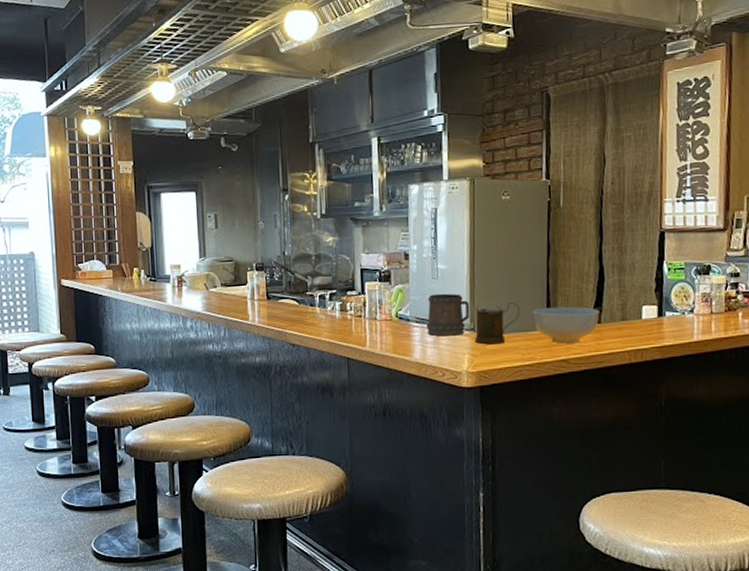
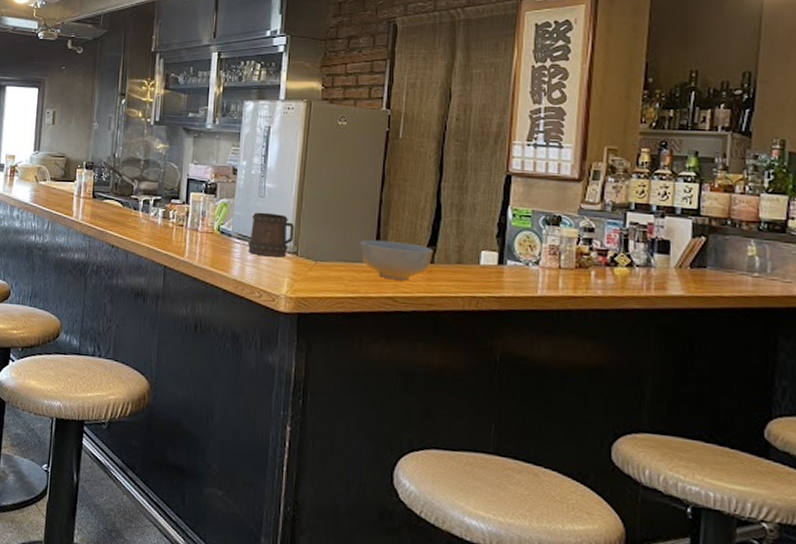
beer mug: present [474,303,521,345] -> none [296,227,348,272]

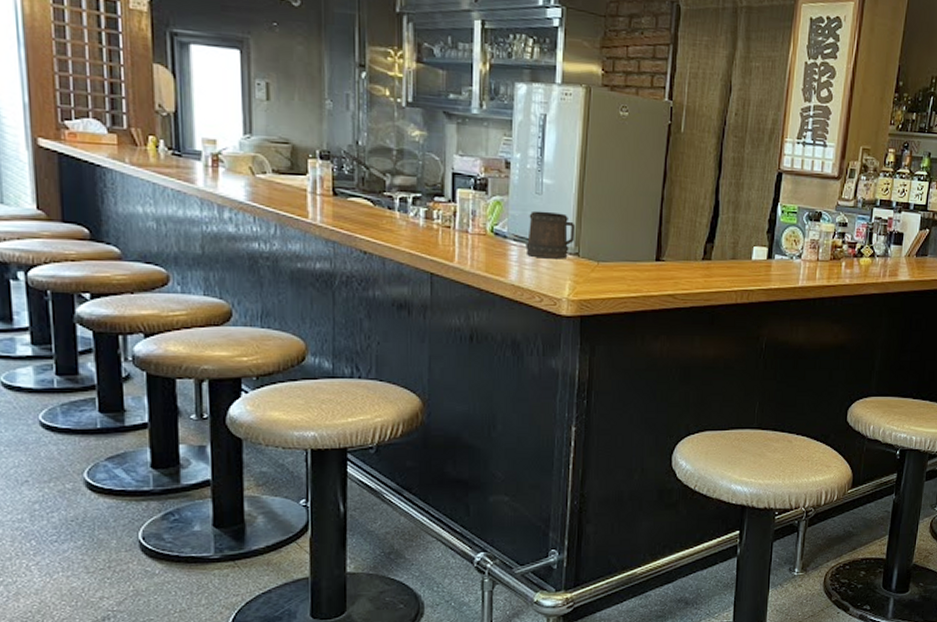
bowl: present [361,239,433,281] -> none [643,238,711,278]

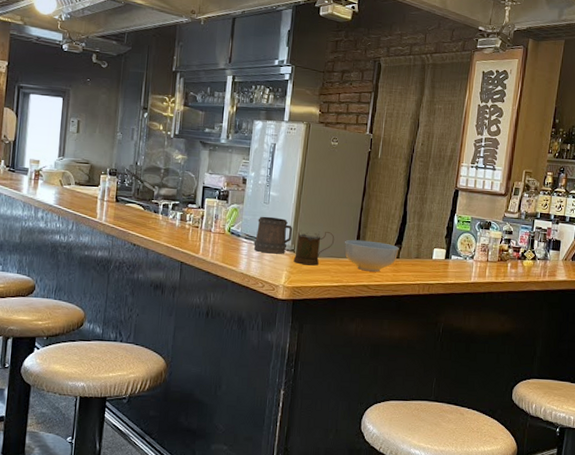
beer mug: none [578,226,630,272] -> present [293,229,335,266]
bowl: none [643,238,711,278] -> present [344,239,399,272]

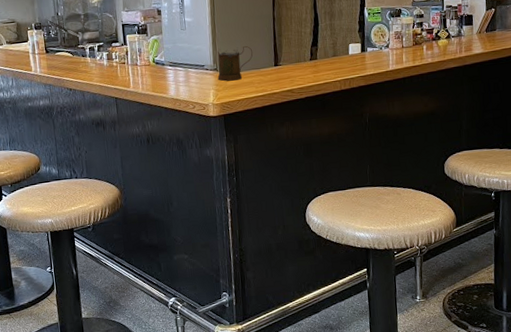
beer mug: present [254,216,293,254] -> none [178,41,213,77]
bowl: present [344,239,399,272] -> none [263,47,316,77]

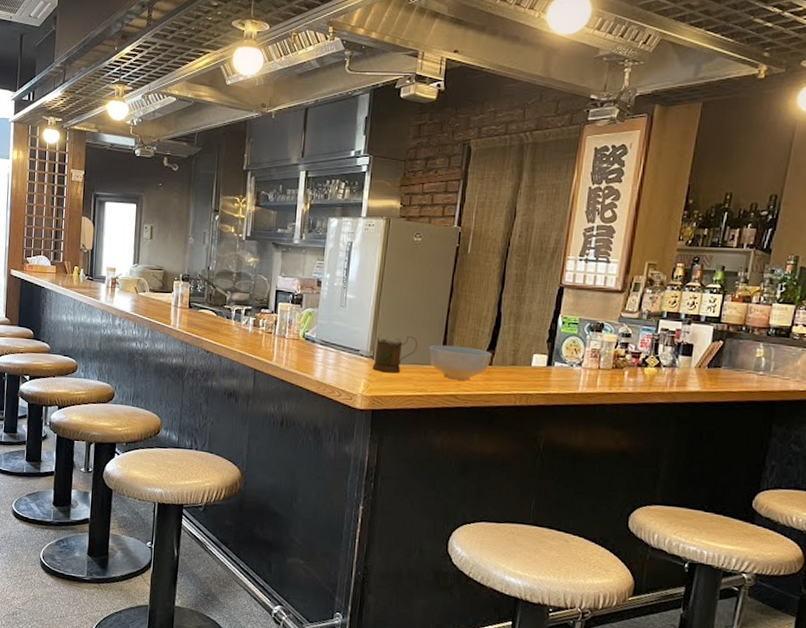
bowl: none [263,47,316,77] -> present [429,344,492,381]

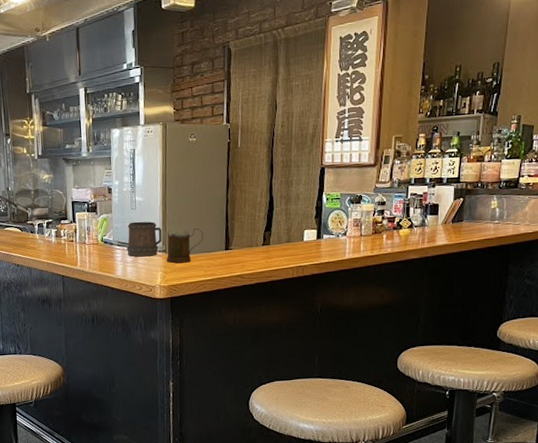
beer mug: none [329,320,372,361] -> present [126,221,163,257]
bowl: present [429,344,492,381] -> none [214,231,269,262]

